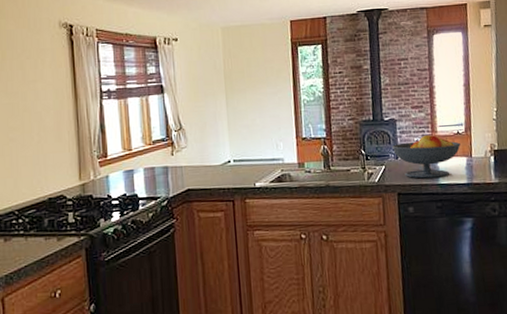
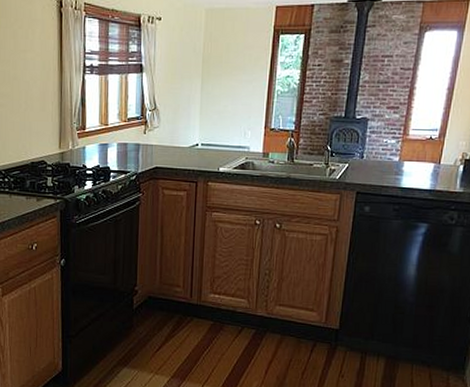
fruit bowl: present [392,135,461,179] -> none [359,138,431,181]

